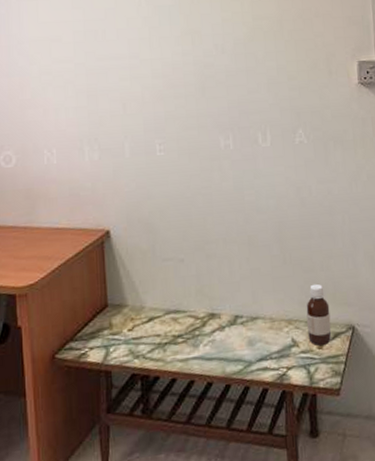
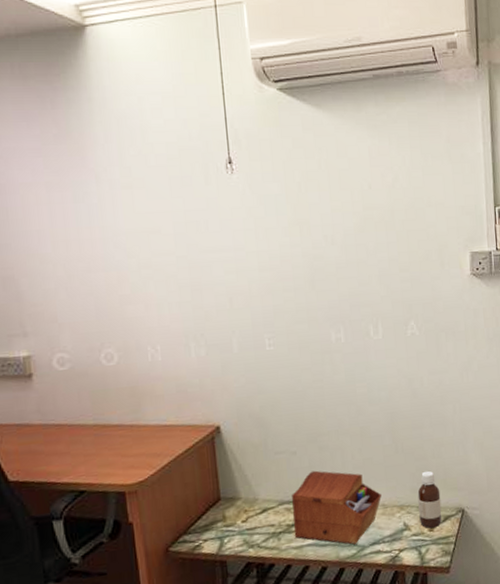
sewing box: none [178,279,269,360] -> present [292,470,381,545]

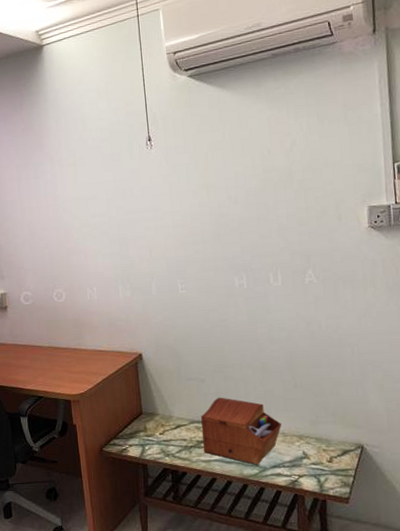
bottle: present [417,470,442,529] -> none [316,406,341,460]

